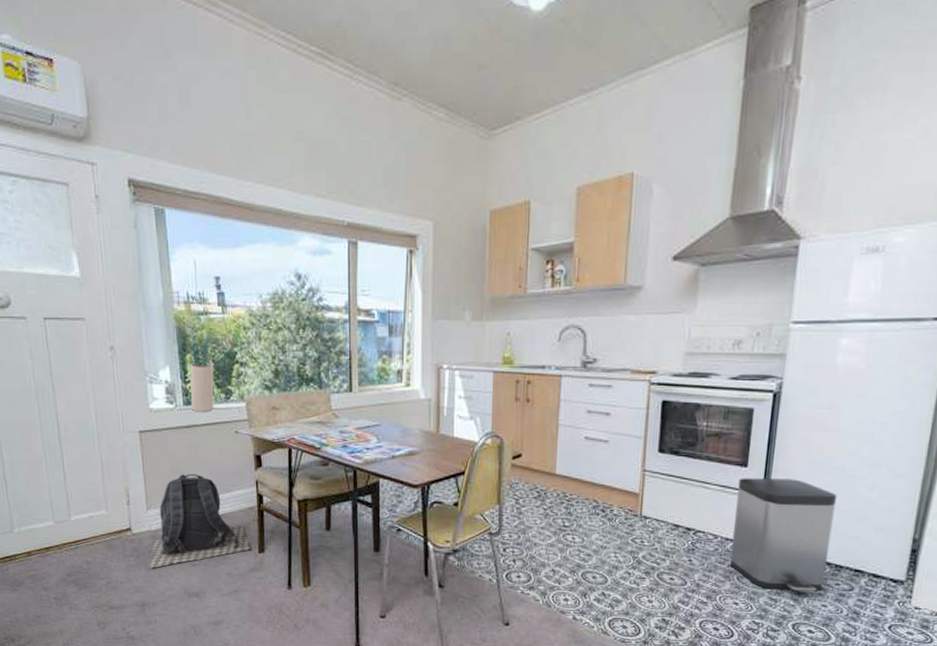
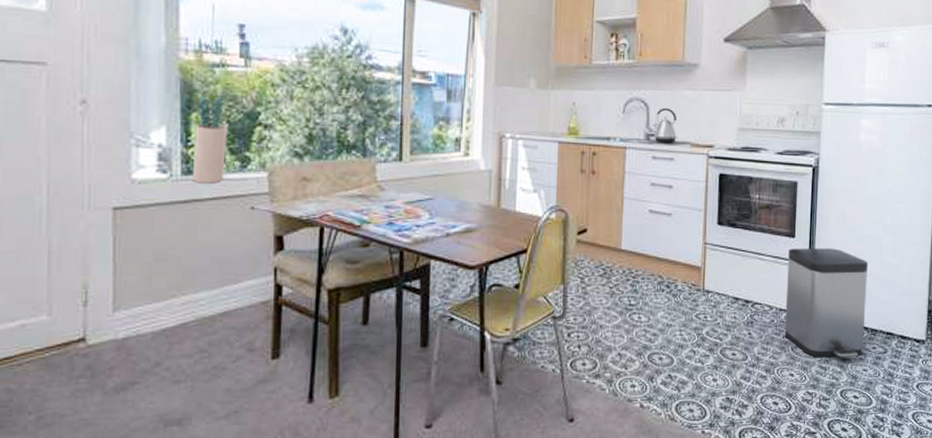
backpack: present [150,473,251,569] -> none [111,260,262,392]
kettle: none [591,334,617,371] -> present [653,107,678,144]

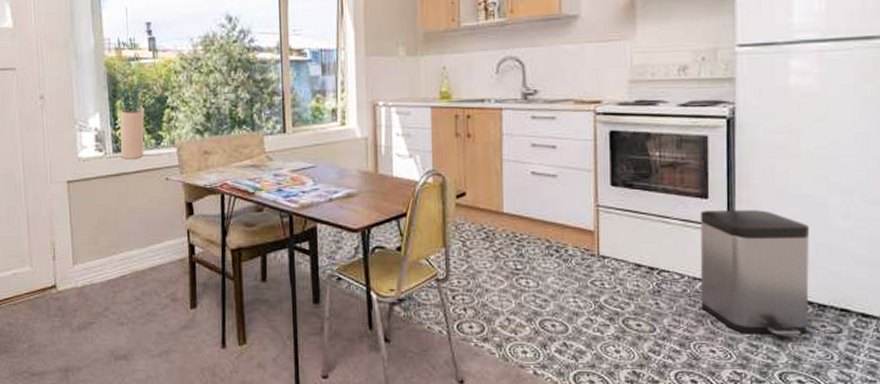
kettle: present [653,107,678,144] -> none [530,64,559,103]

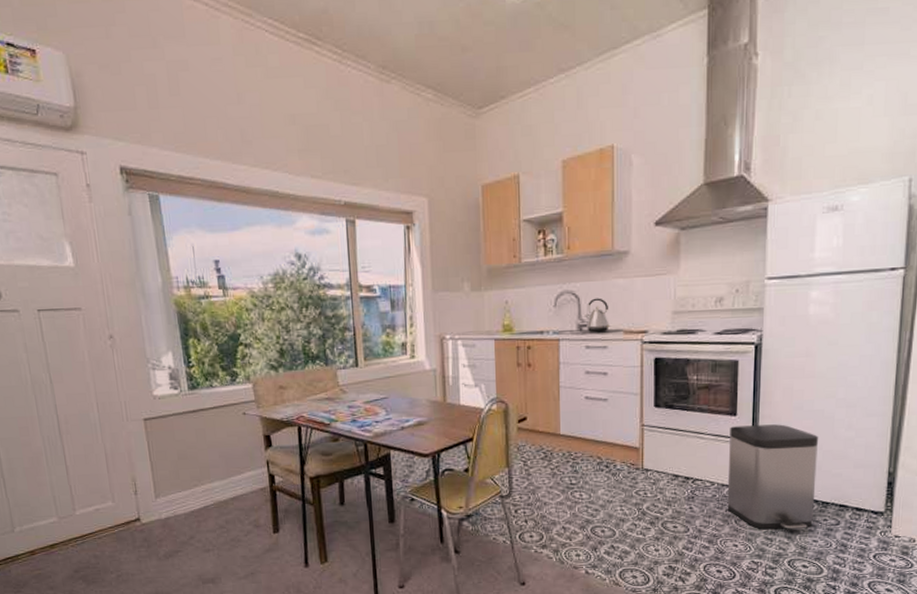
vase: present [120,76,144,161] -> none [192,314,220,397]
kettle: none [530,64,559,103] -> present [585,298,611,333]

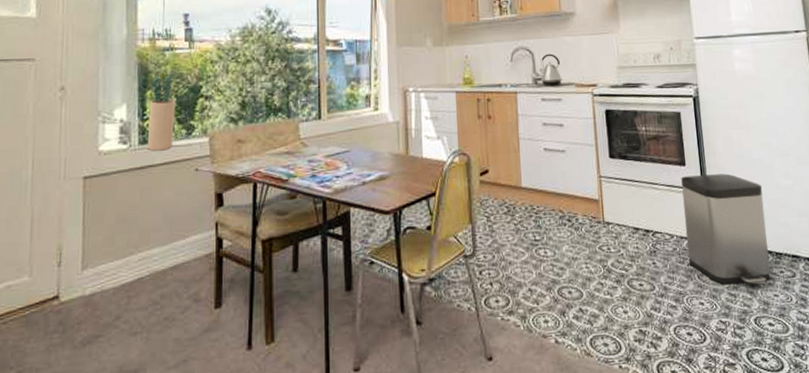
vase: none [192,314,220,397] -> present [147,66,176,152]

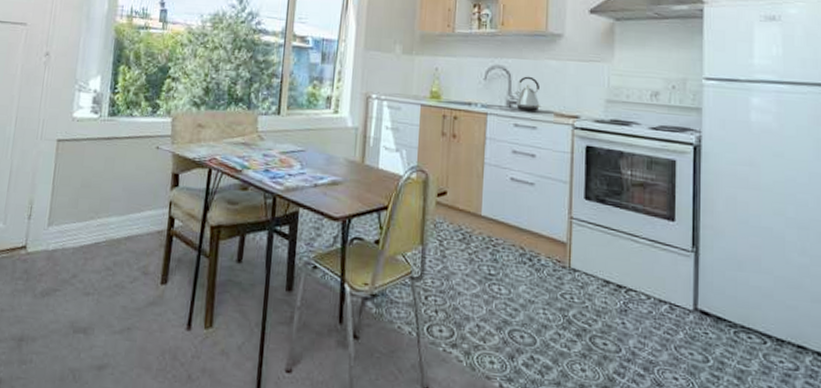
vase: present [147,66,176,152] -> none [115,45,148,126]
pedal bin: present [681,173,771,285] -> none [665,233,769,369]

